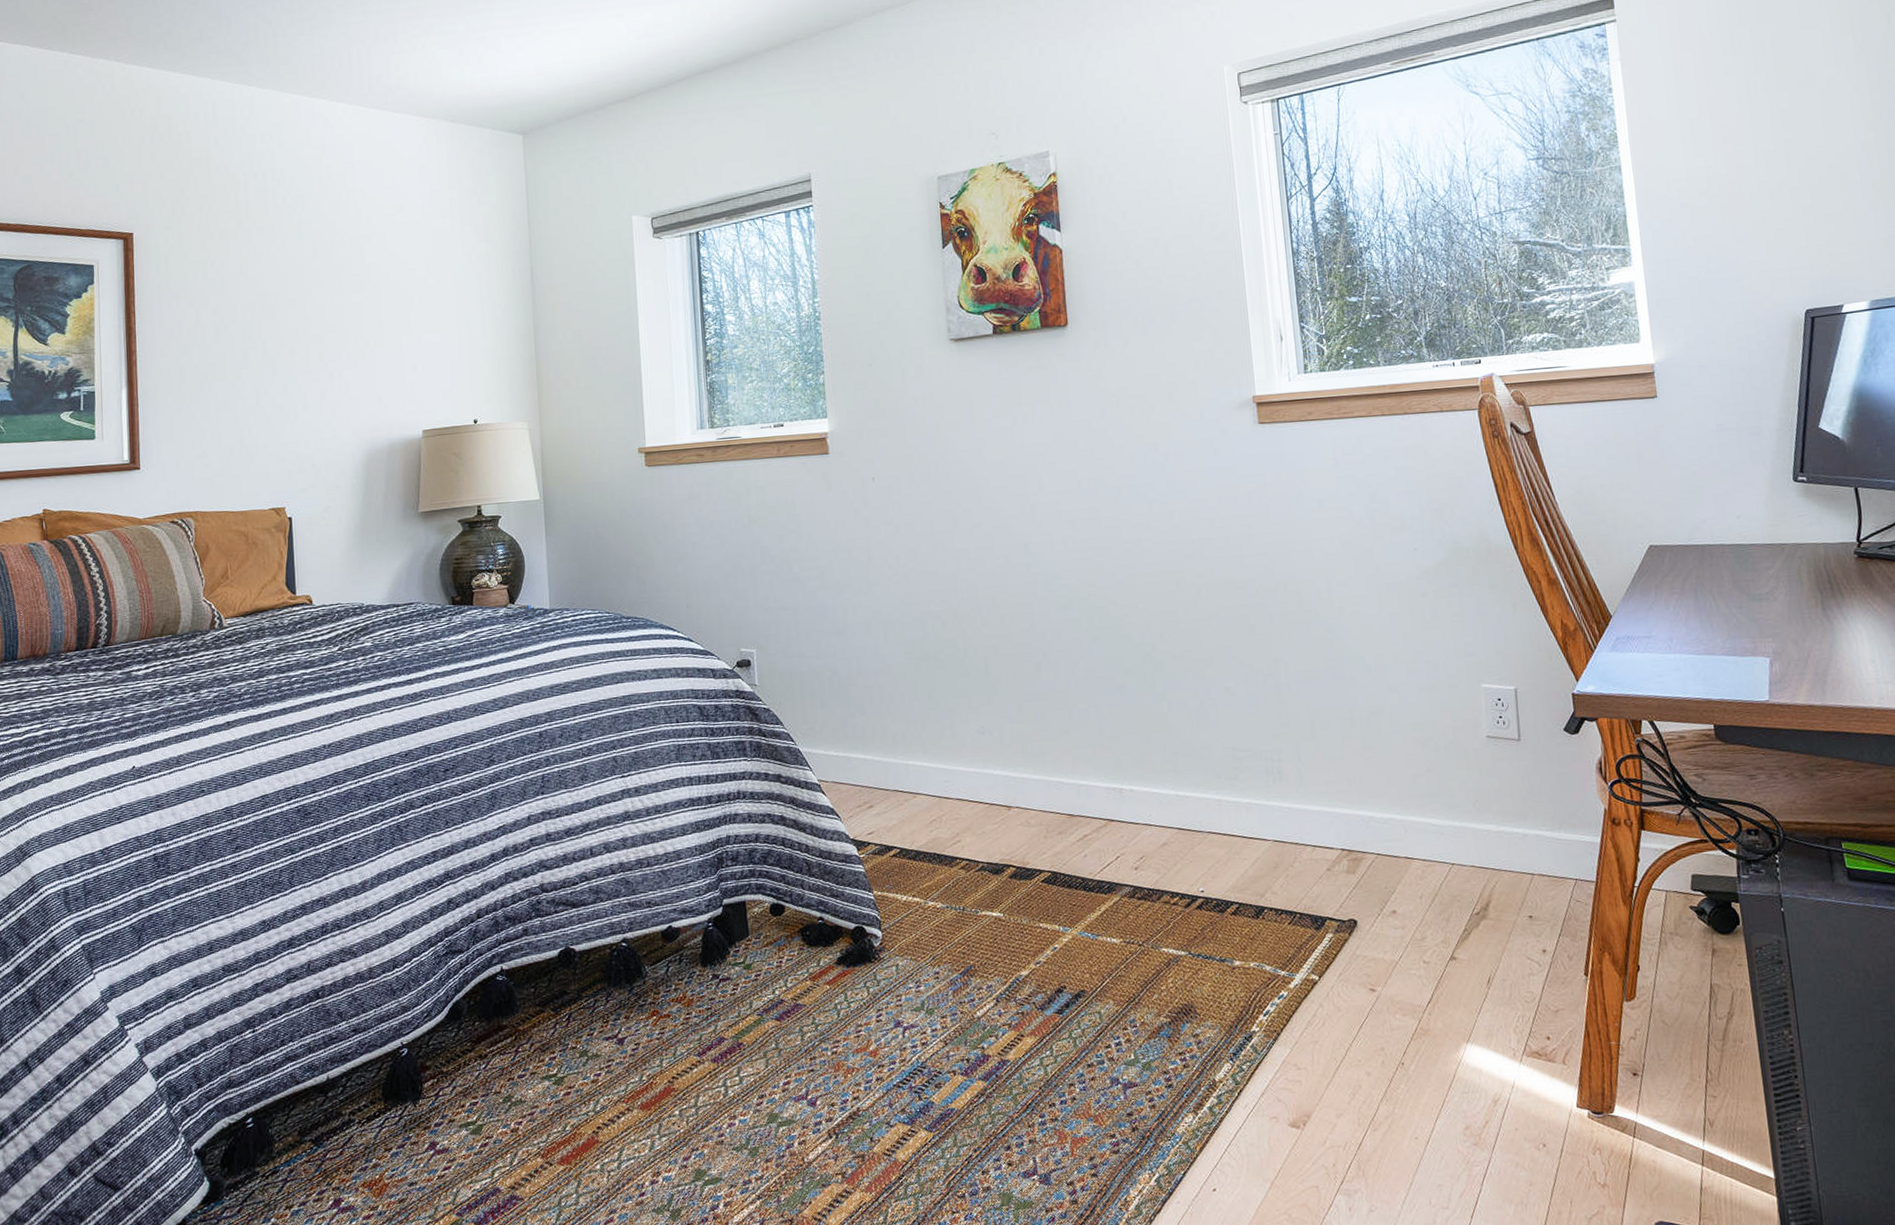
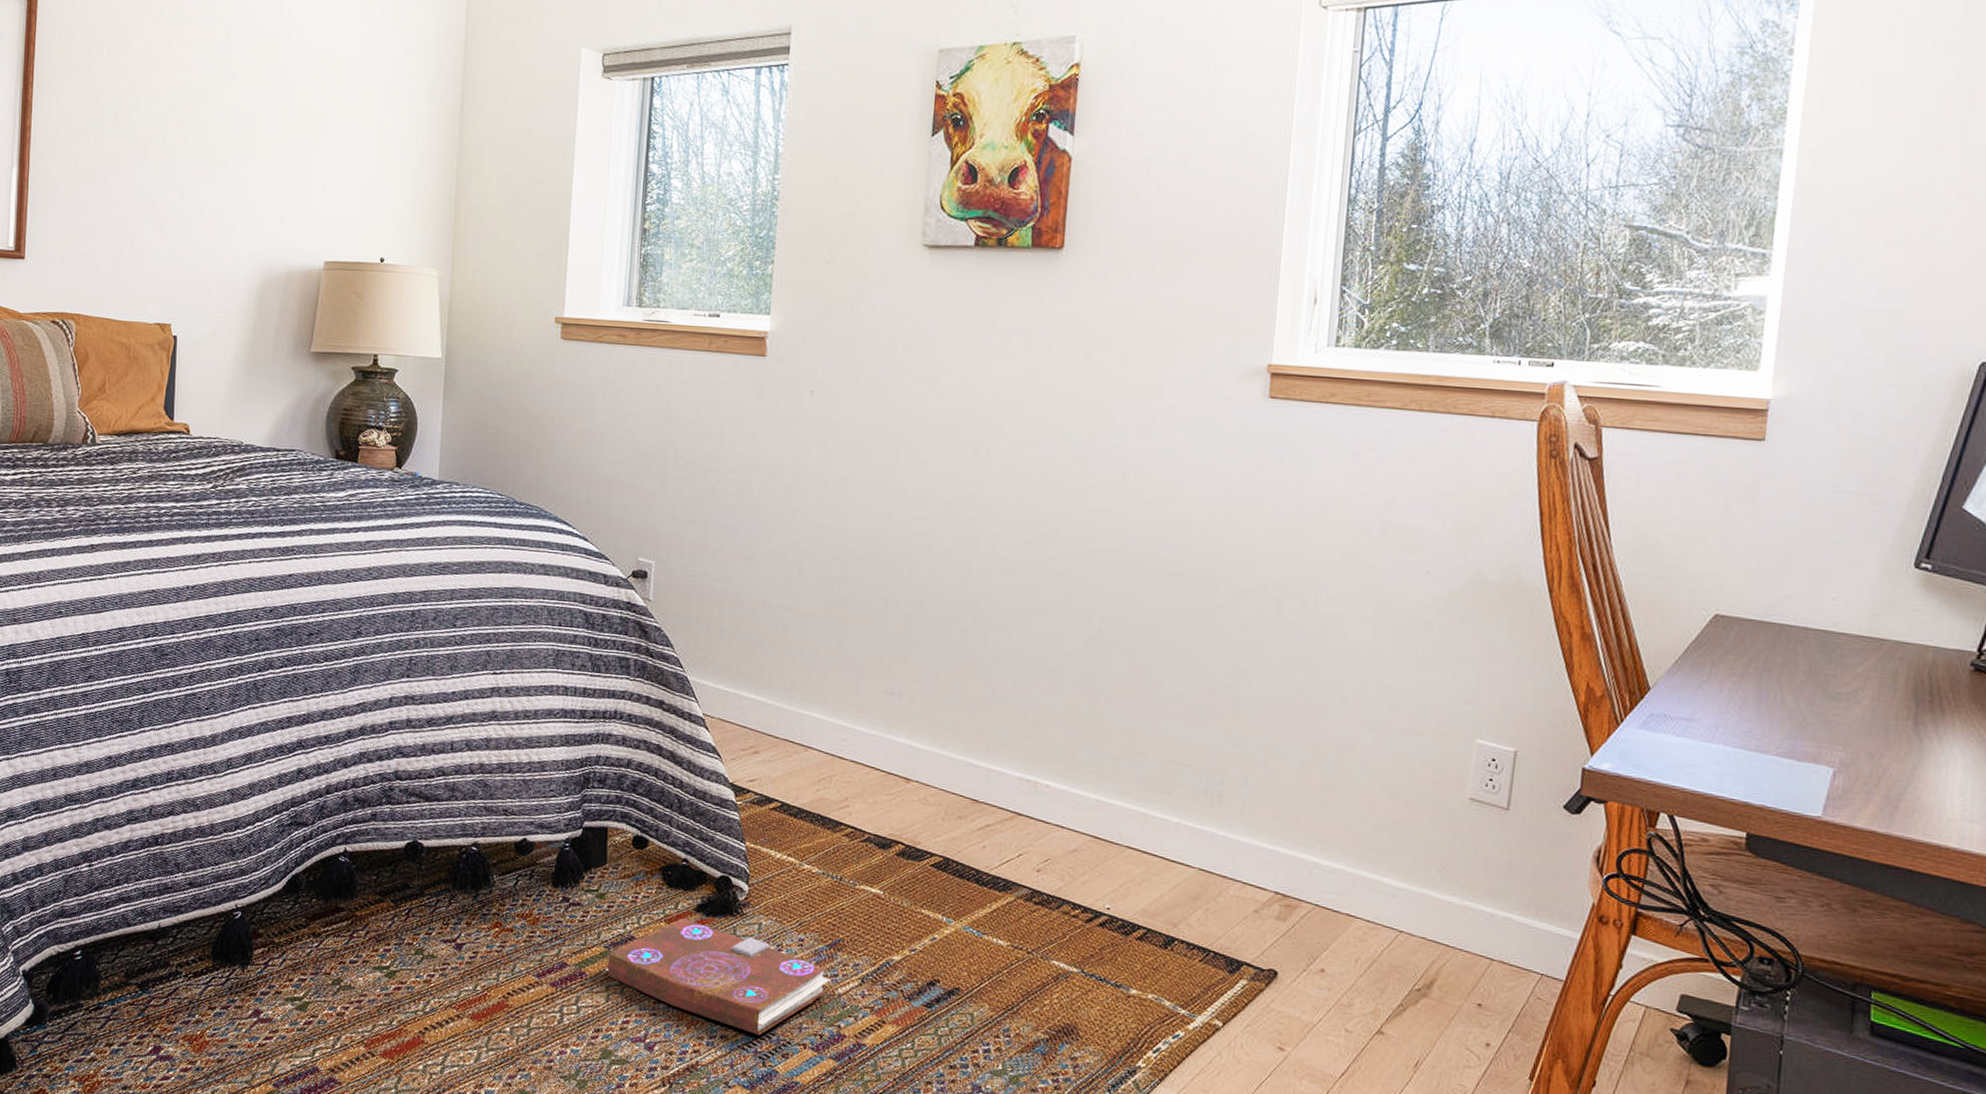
book: none [761,973,968,1071] -> present [605,918,830,1036]

